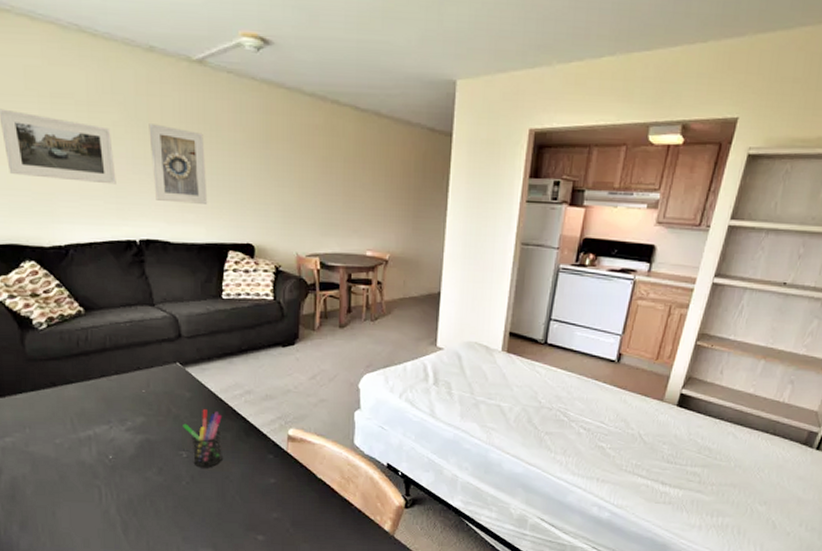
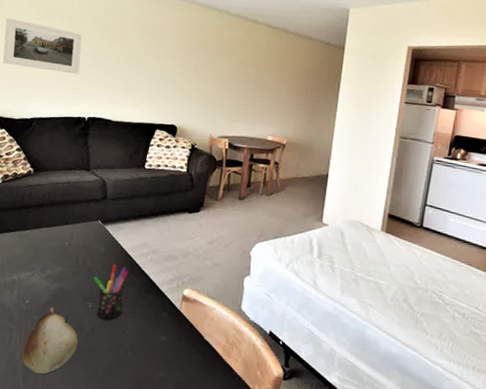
fruit: none [116,459,178,528] -> present [21,306,78,374]
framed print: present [149,124,208,204] -> none [106,32,151,92]

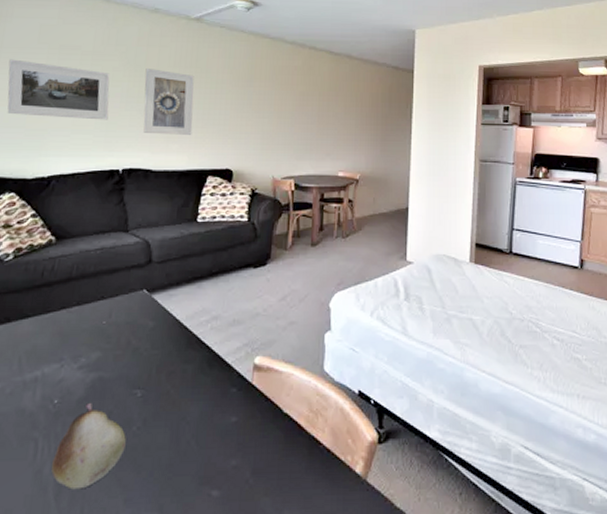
pen holder: present [93,264,128,320] -> none [141,339,185,409]
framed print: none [106,32,151,92] -> present [143,69,194,135]

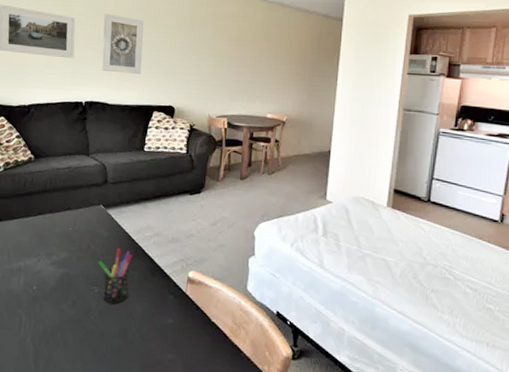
fruit: present [51,402,126,490] -> none [31,291,86,359]
pen holder: none [141,339,185,409] -> present [98,248,132,304]

